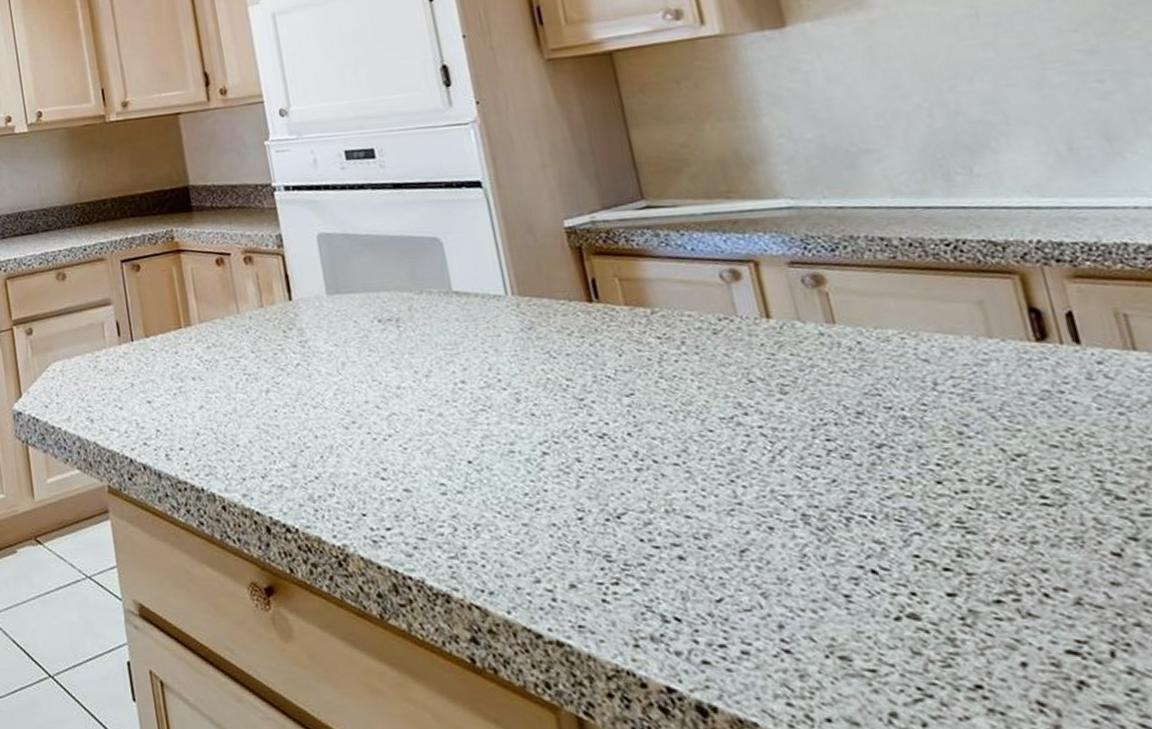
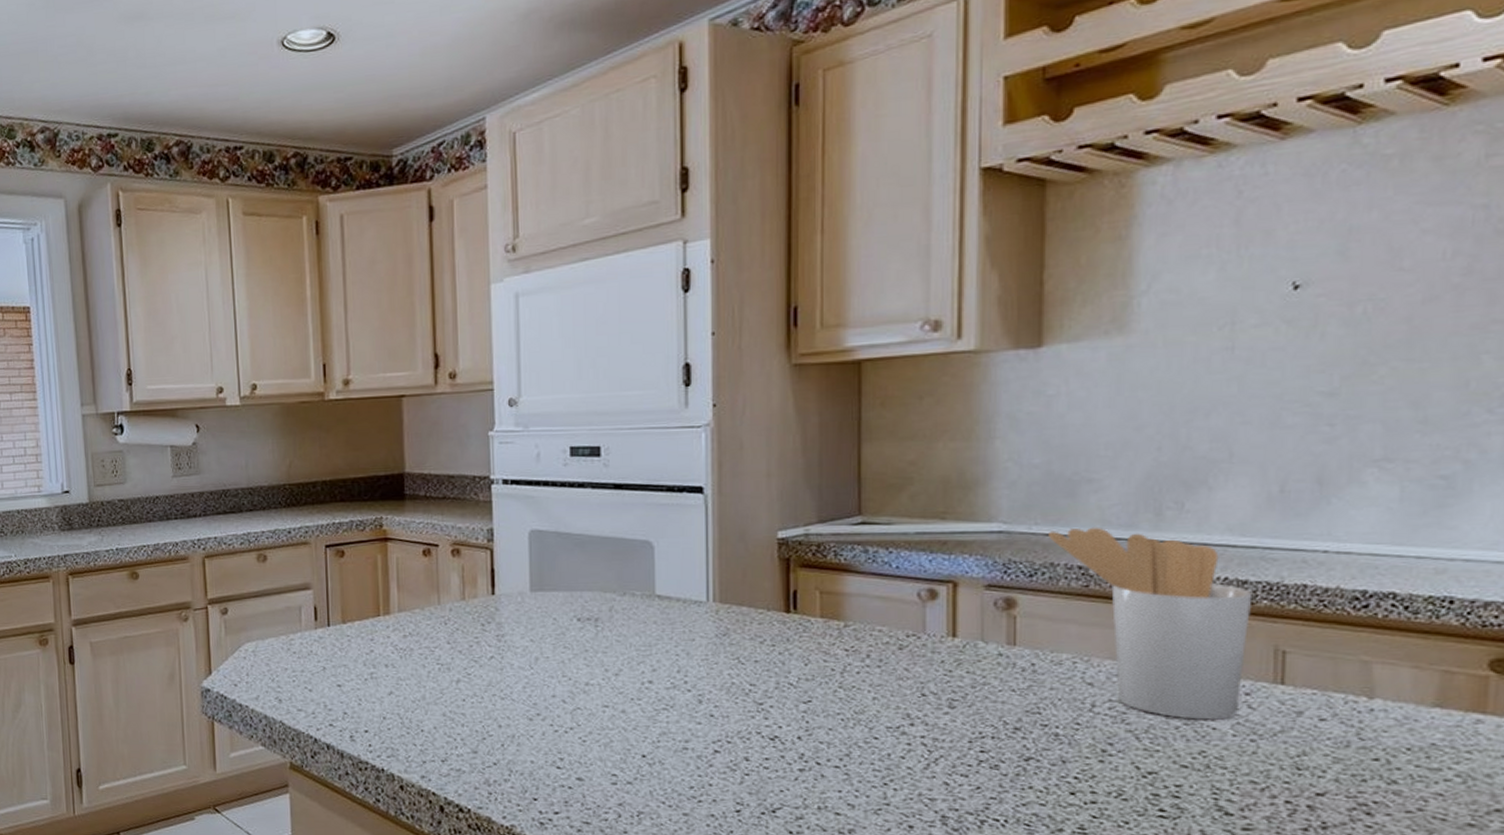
utensil holder: none [840,196,1095,394] -> present [1049,527,1253,720]

